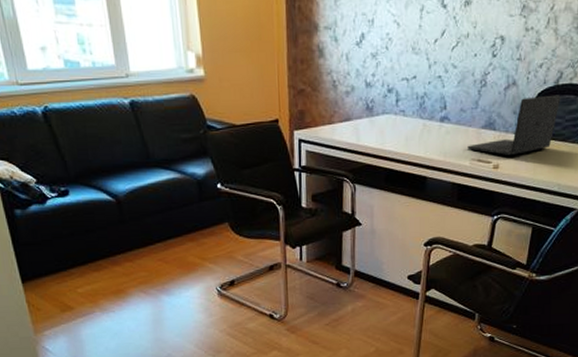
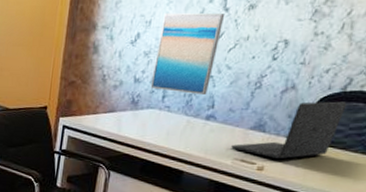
wall art: none [382,10,444,97] -> present [150,13,226,96]

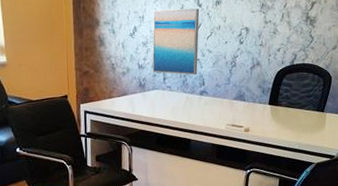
laptop: present [231,101,347,159] -> none [223,72,296,121]

